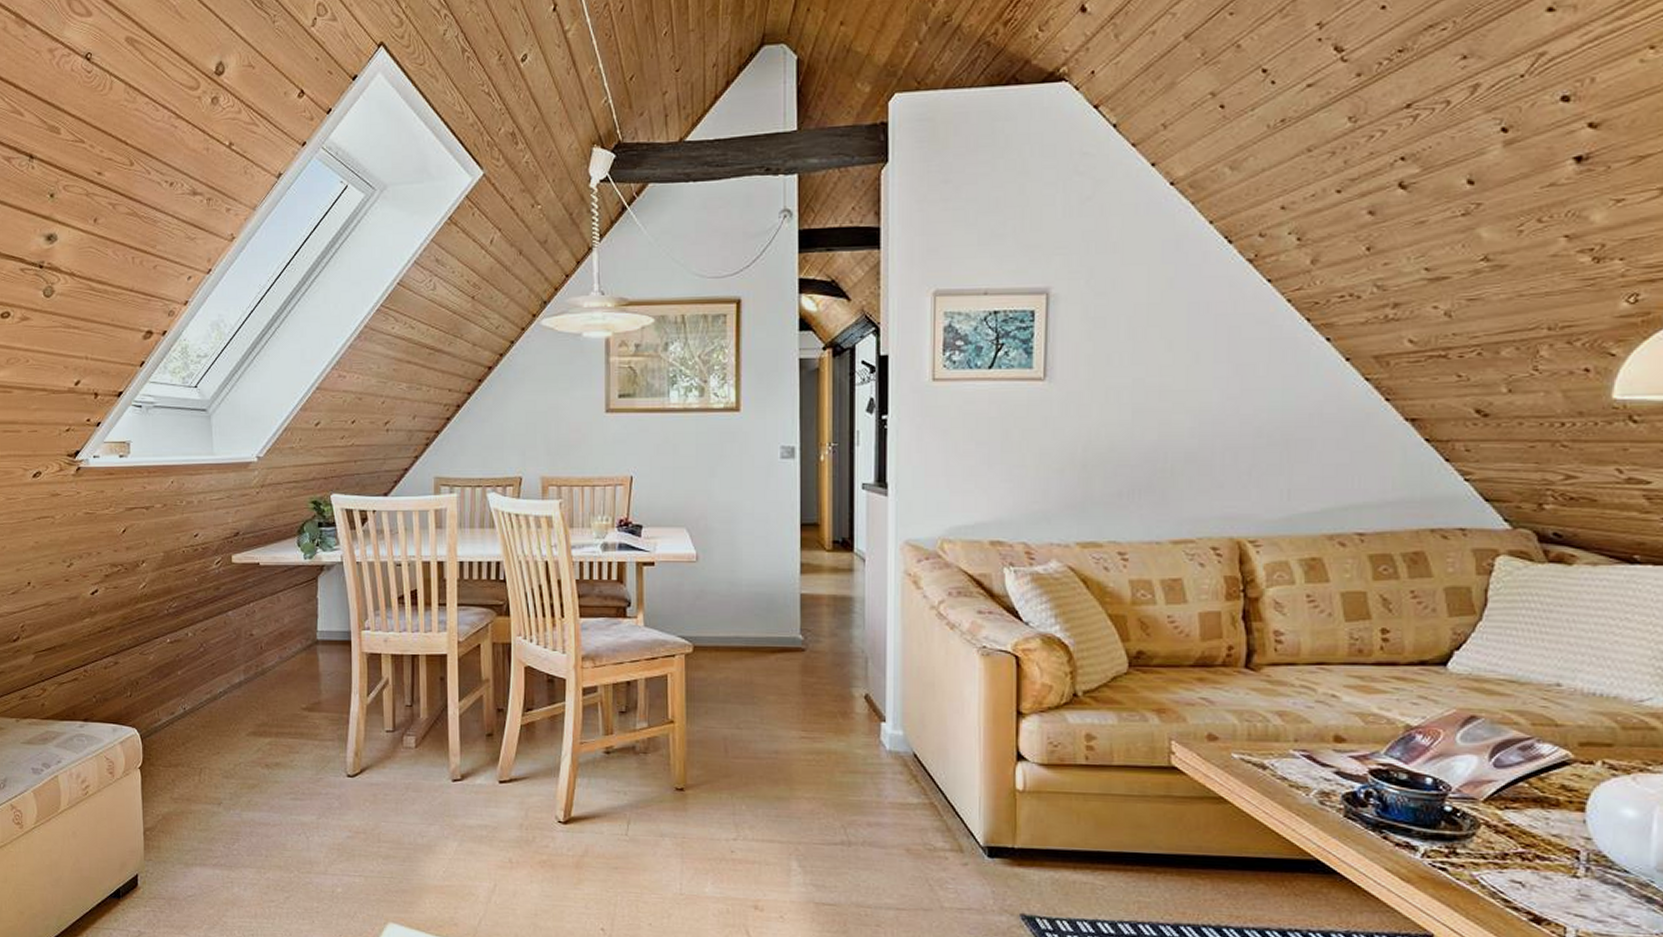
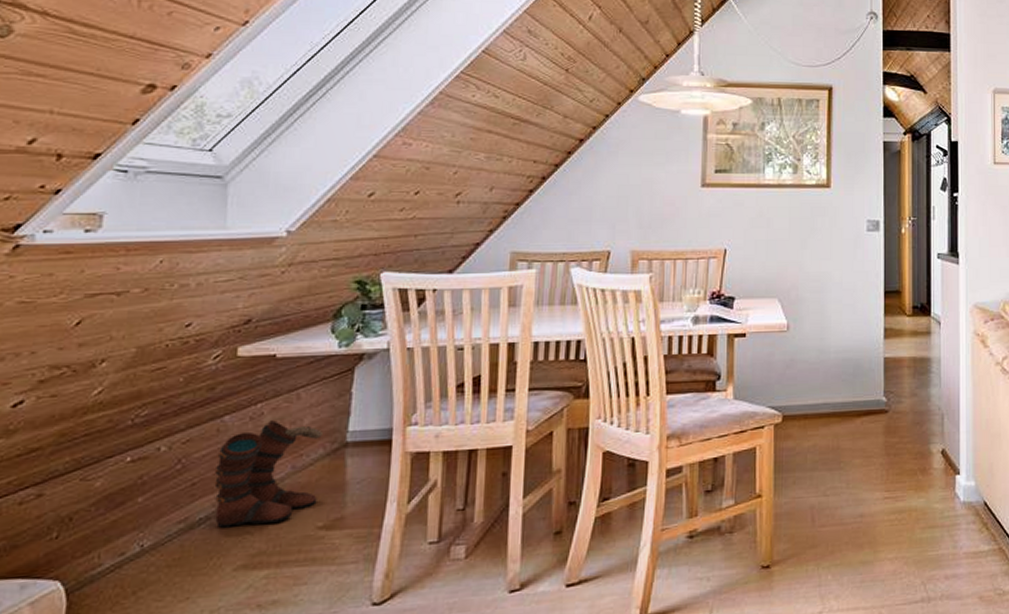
boots: none [225,618,300,701] -> present [214,420,323,528]

